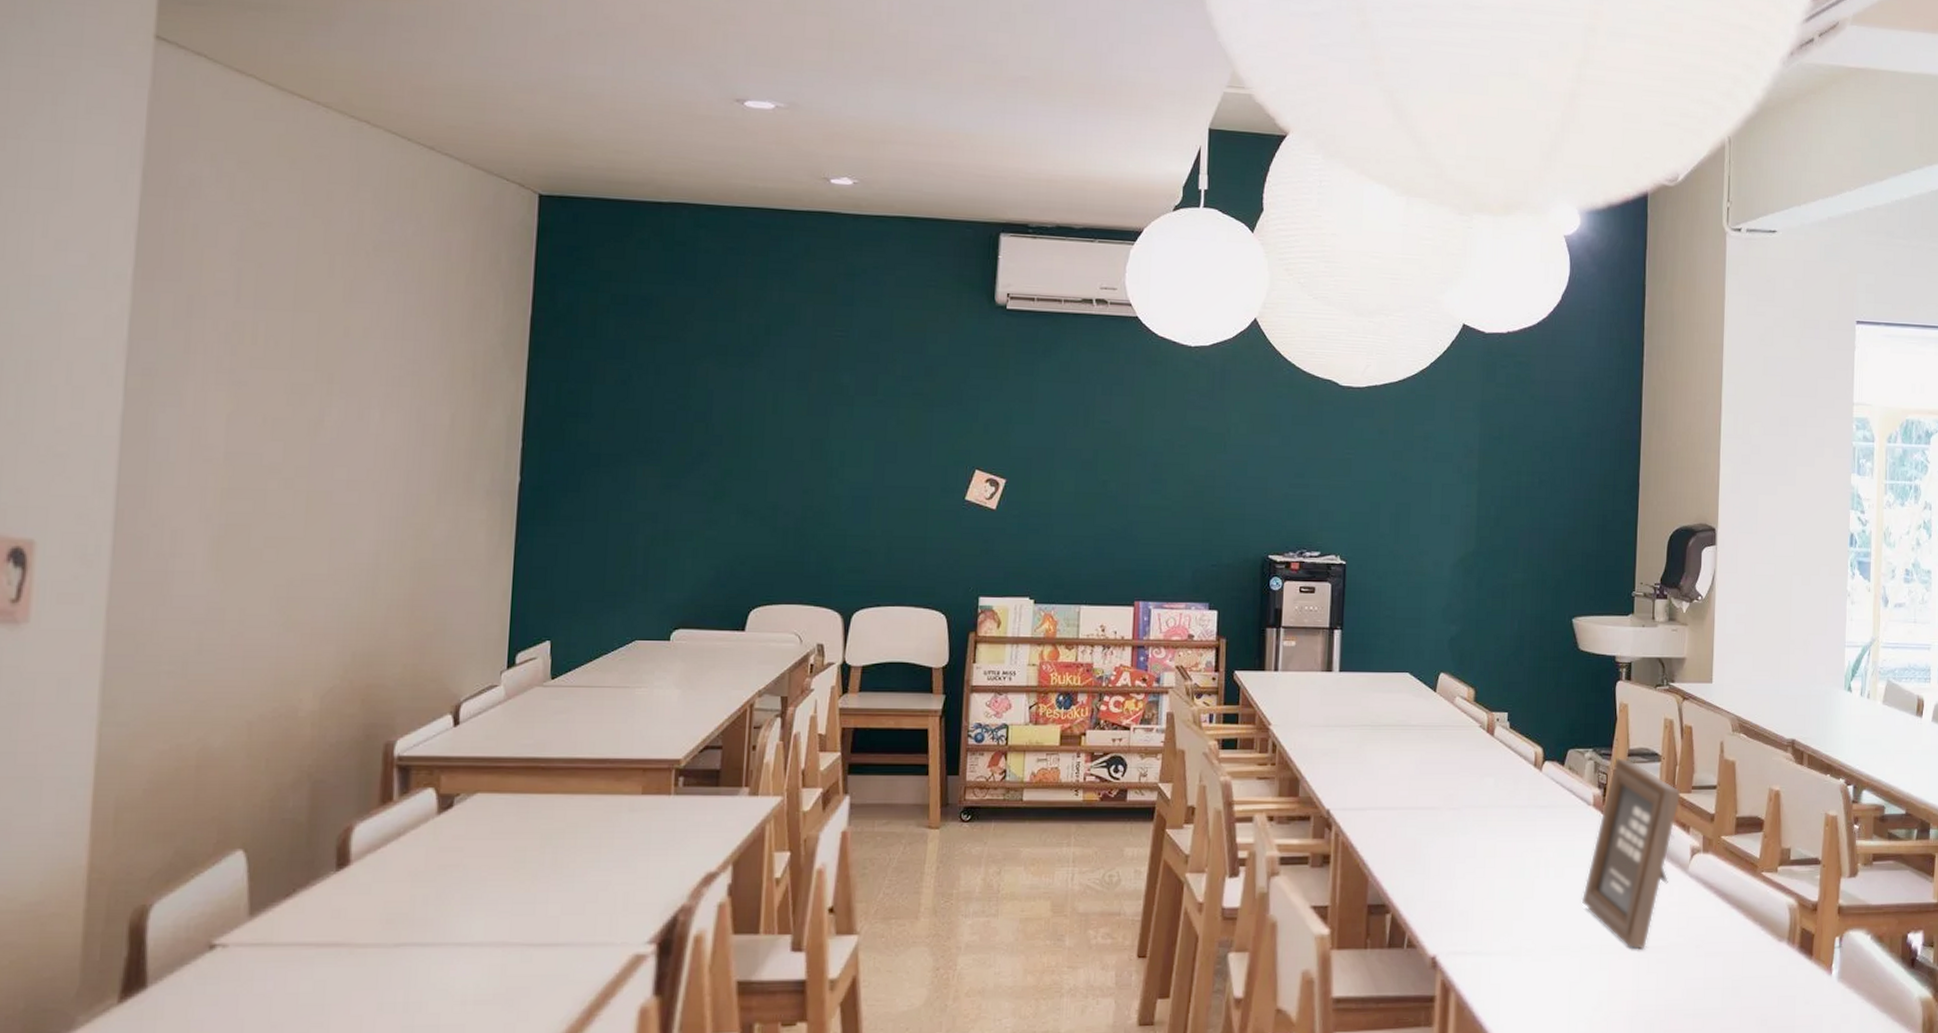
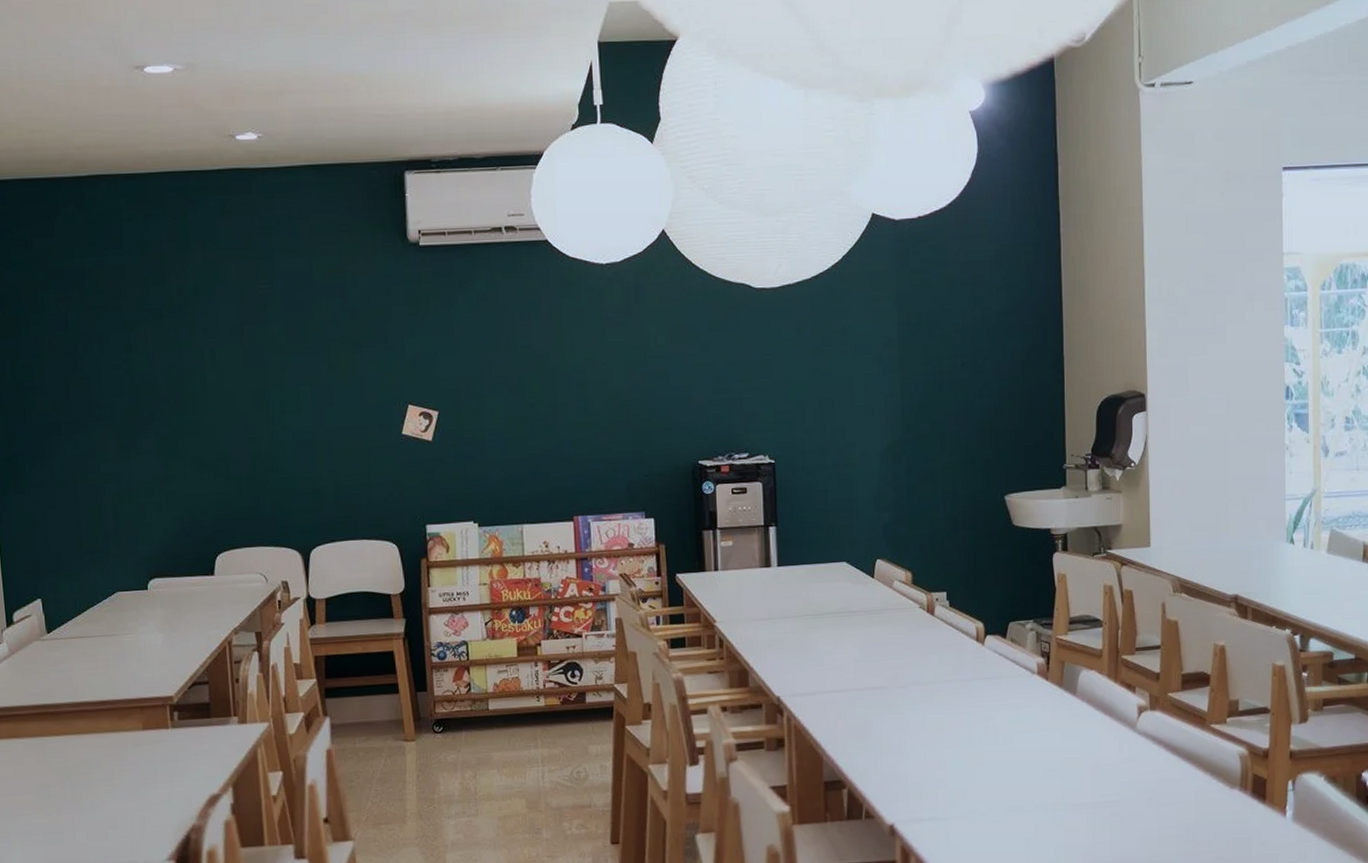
picture frame: present [1581,757,1681,950] -> none [1032,625,1125,806]

